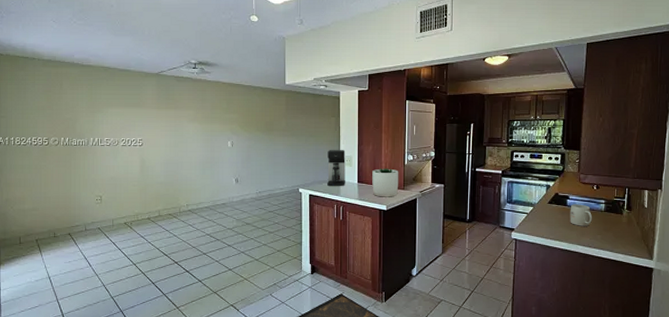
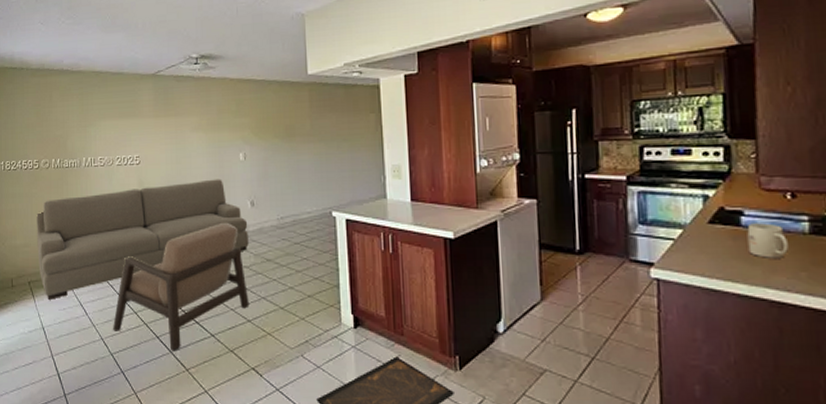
sofa: none [45,160,233,254] -> present [36,179,249,300]
armchair: none [113,195,231,294] -> present [112,223,250,352]
coffee maker: present [327,150,346,187] -> none [367,157,395,208]
planter: present [372,168,399,197] -> none [430,179,470,221]

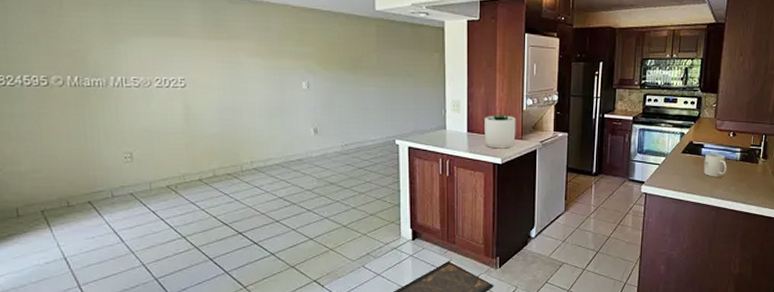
sofa: present [36,179,249,300] -> none [48,106,312,229]
armchair: present [112,223,250,352] -> none [155,149,312,272]
planter: none [430,179,470,221] -> present [484,115,516,149]

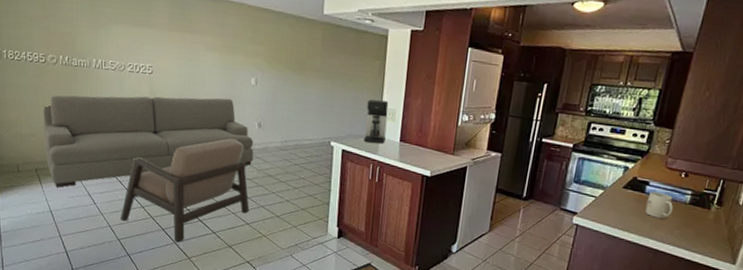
sofa: none [48,106,312,229] -> present [43,95,254,188]
armchair: none [155,149,312,272] -> present [119,139,250,243]
coffee maker: none [430,93,454,137] -> present [364,99,389,145]
planter: present [484,115,516,149] -> none [416,127,450,162]

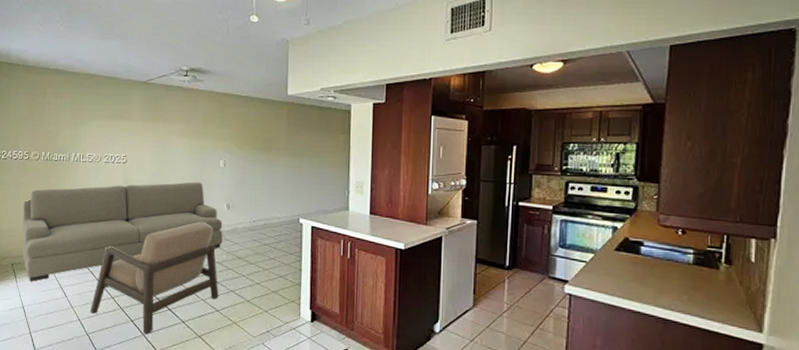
coffee maker: present [364,99,389,145] -> none [333,174,356,219]
mug: present [645,192,674,219] -> none [644,253,677,283]

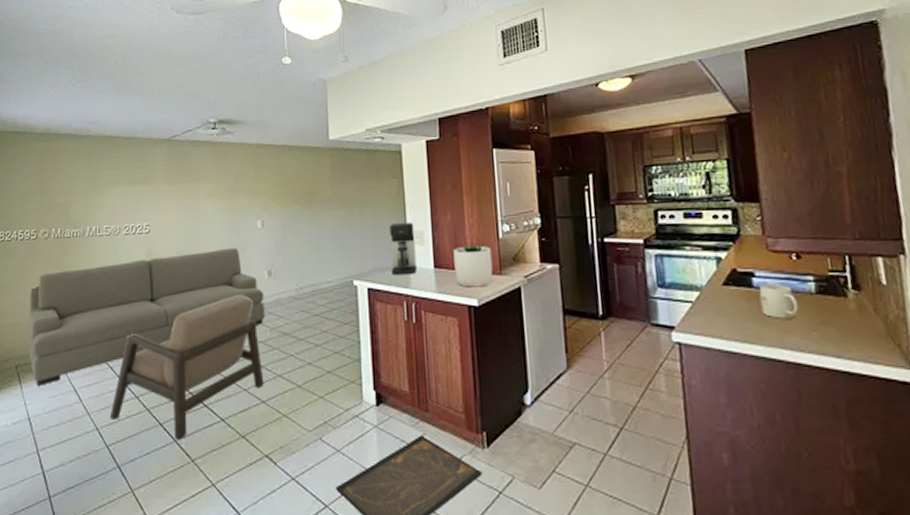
coffee maker: none [333,174,356,219] -> present [389,223,418,276]
planter: none [387,198,421,234] -> present [453,245,493,288]
mug: none [644,253,677,283] -> present [759,284,800,319]

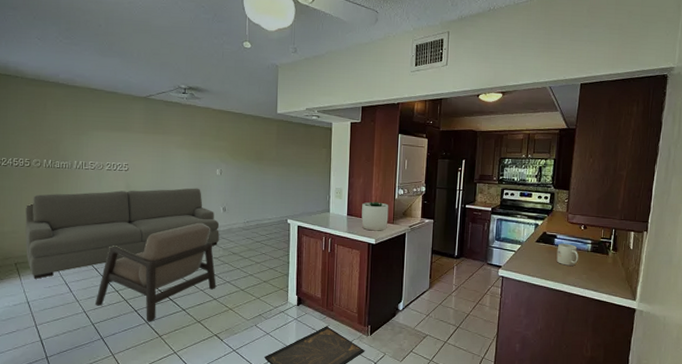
coffee maker: present [389,223,418,276] -> none [316,181,336,219]

